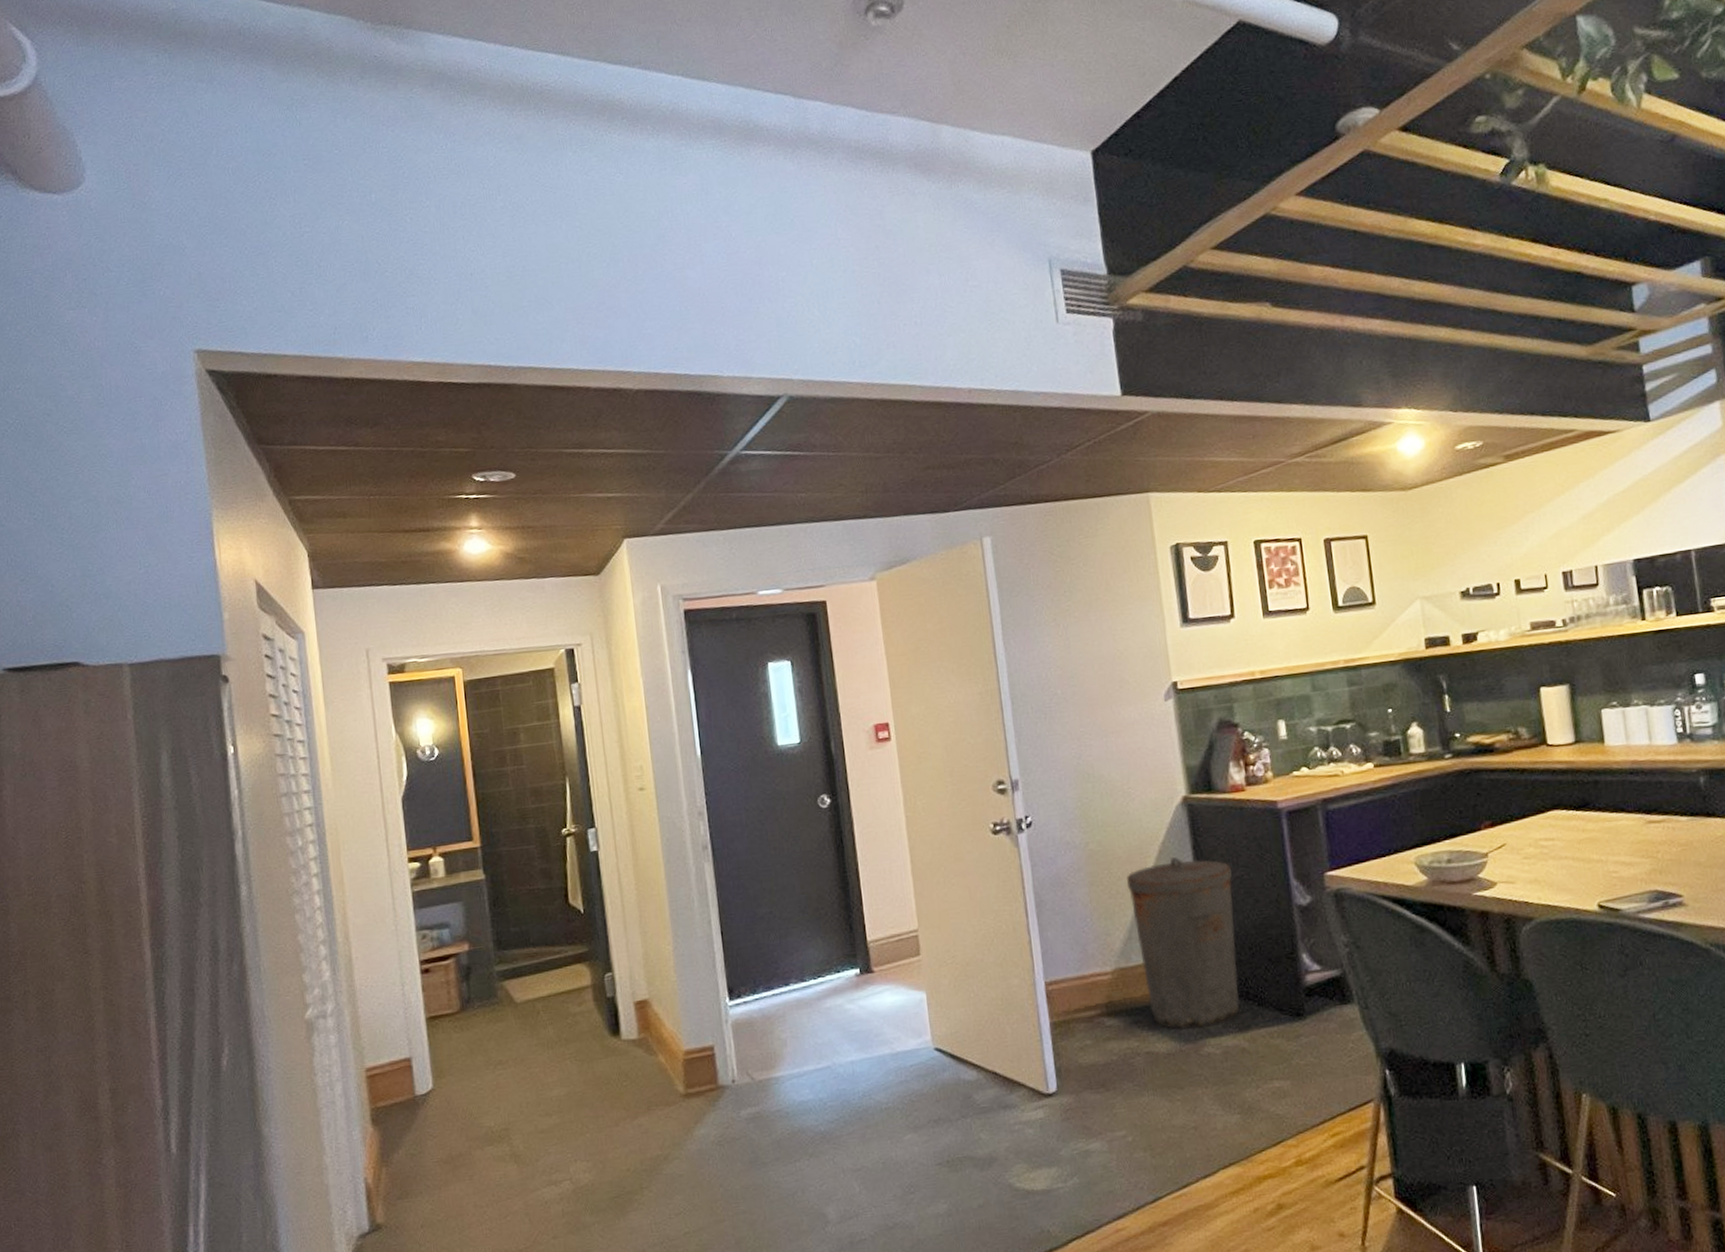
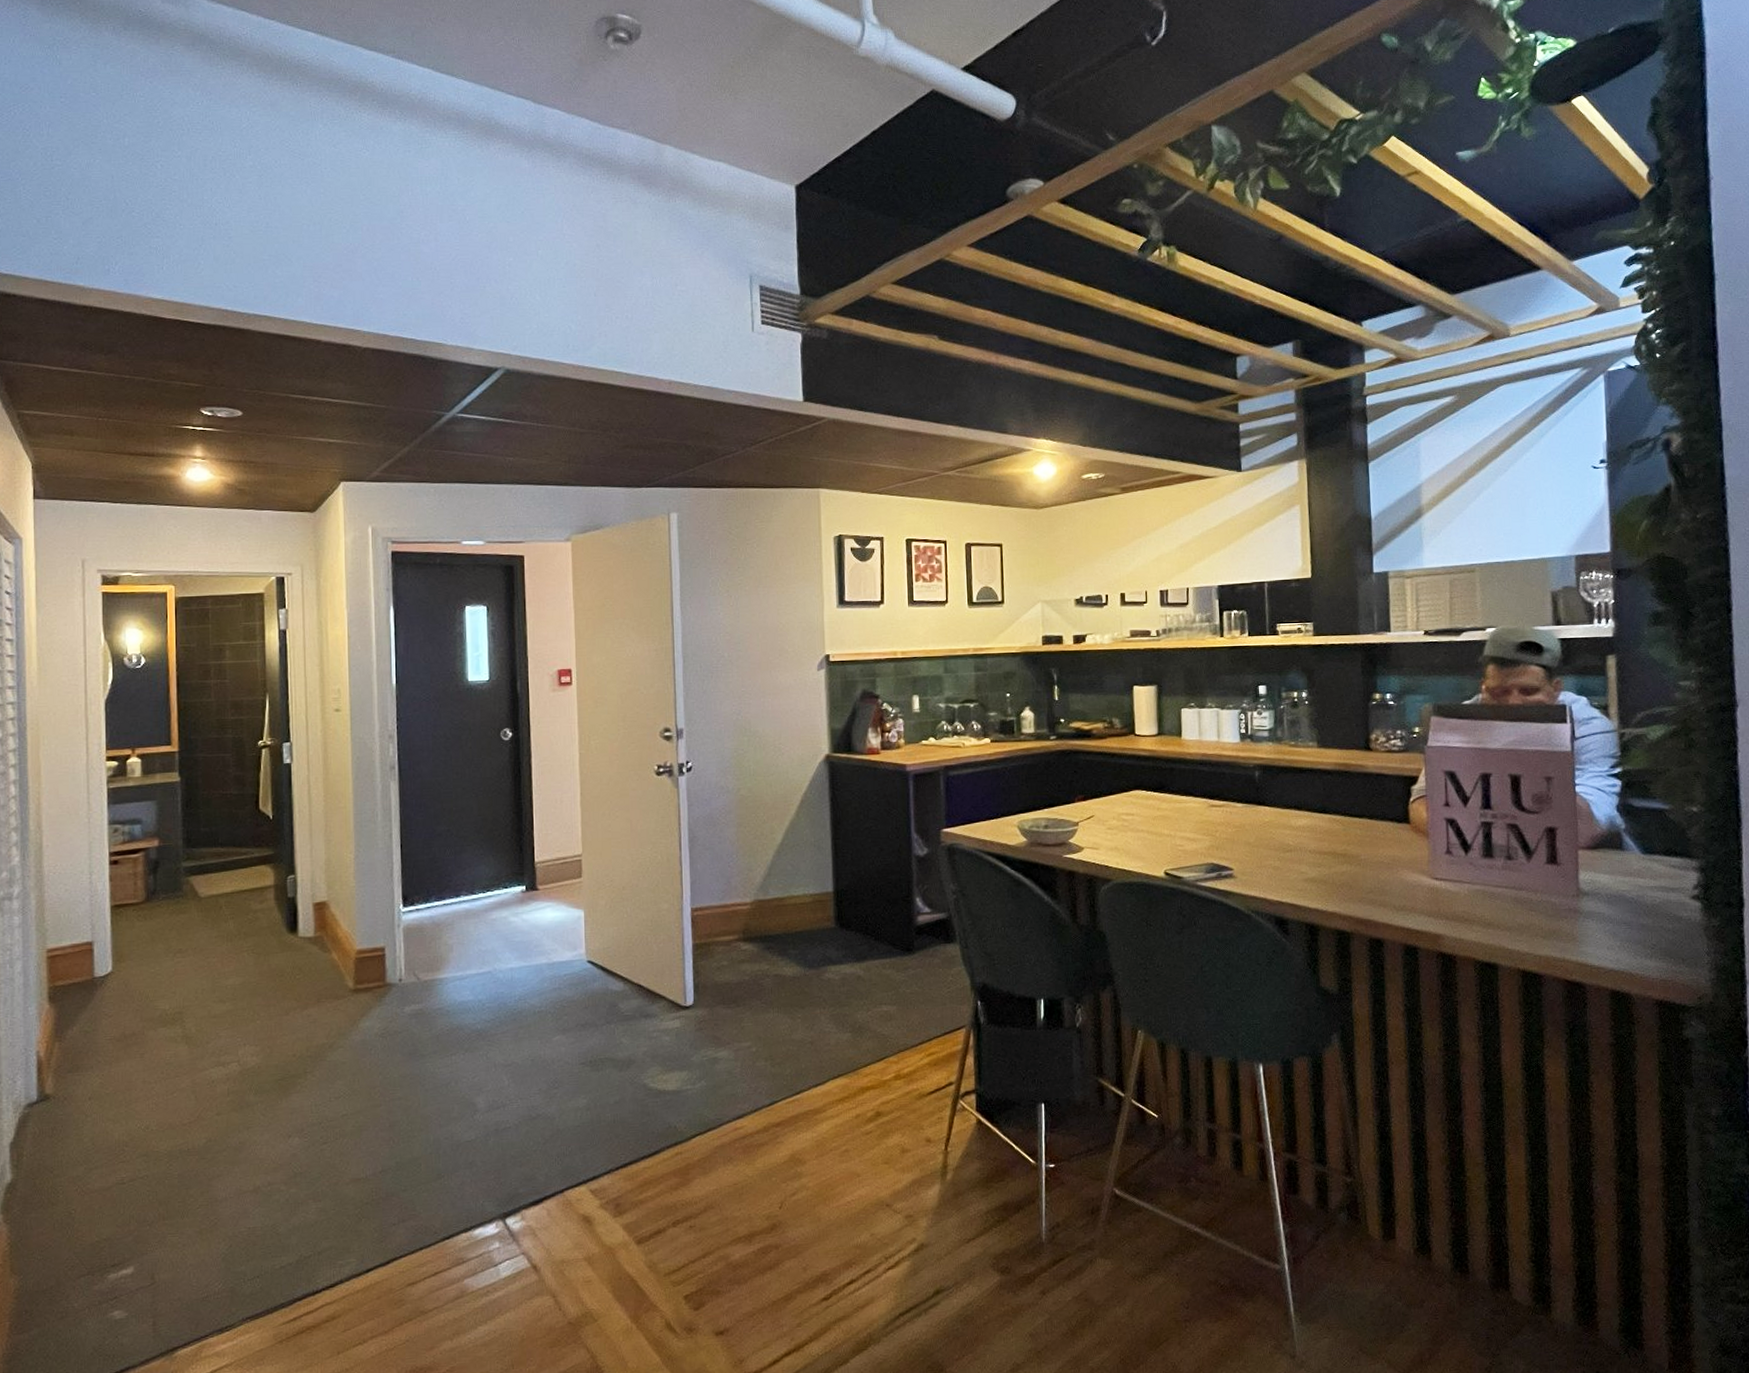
trash can: present [1127,857,1240,1030] -> none [771,807,862,957]

